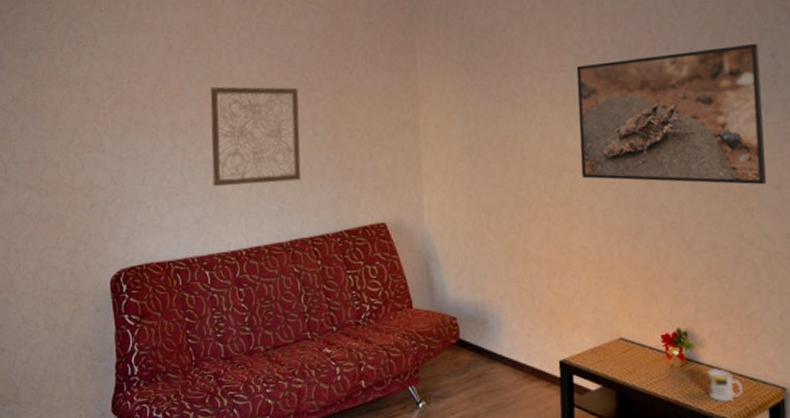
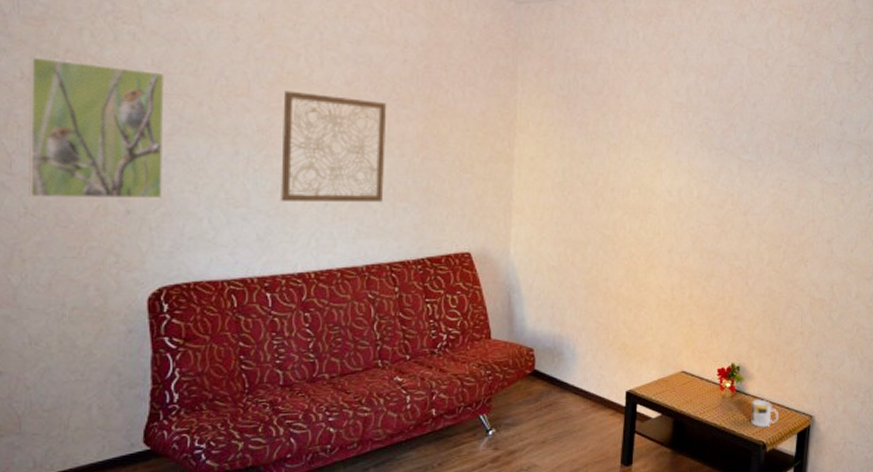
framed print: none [18,81,118,198] -> present [29,56,165,199]
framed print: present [576,43,767,185] -> none [665,109,831,239]

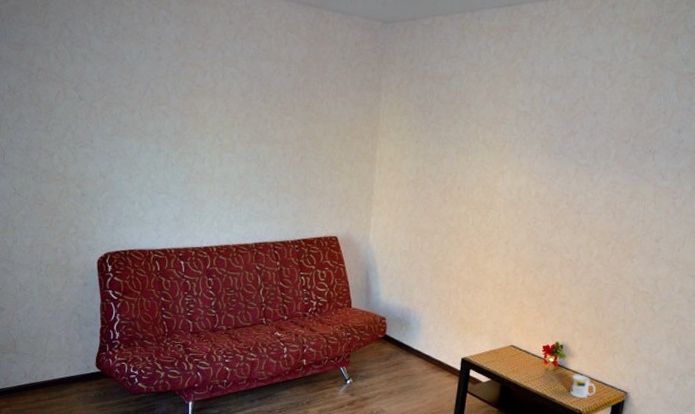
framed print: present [29,56,165,199] -> none [14,74,107,186]
wall art: present [281,90,387,203] -> none [192,100,274,193]

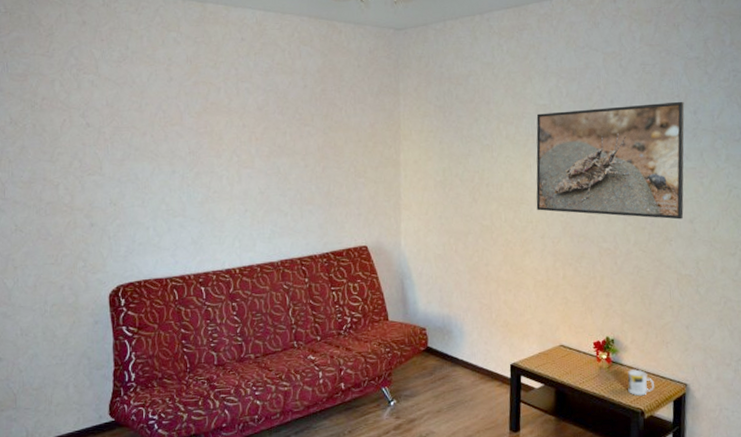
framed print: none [504,118,670,238] -> present [536,101,685,220]

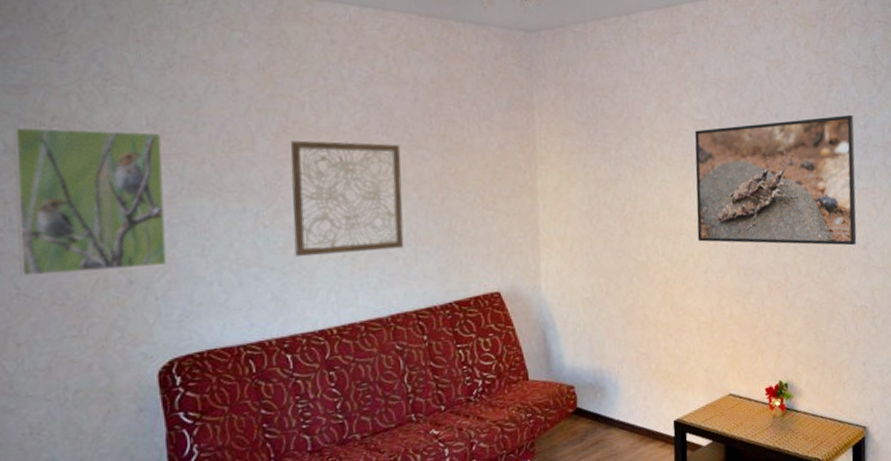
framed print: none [17,105,118,217] -> present [13,126,167,277]
wall art: none [208,118,293,210] -> present [290,140,404,256]
mug: present [627,369,654,396] -> none [803,415,832,445]

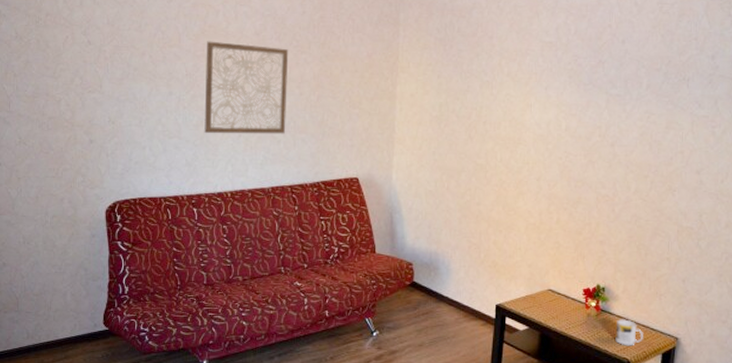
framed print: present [13,126,167,277] -> none [22,20,117,131]
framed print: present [694,114,857,246] -> none [534,44,702,169]
mug: none [803,415,832,445] -> present [615,319,643,346]

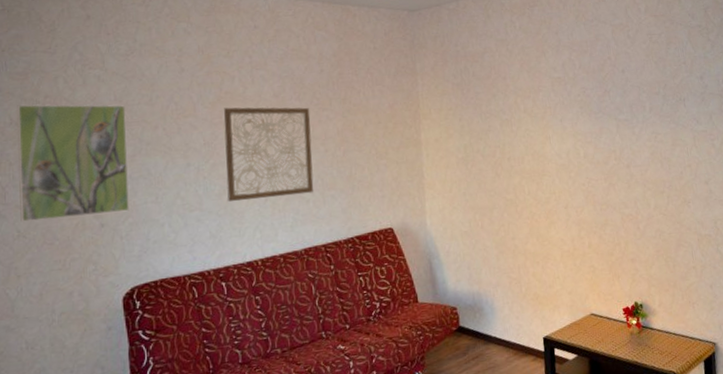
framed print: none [22,20,117,131] -> present [17,104,129,222]
mug: present [615,319,643,346] -> none [658,332,685,359]

